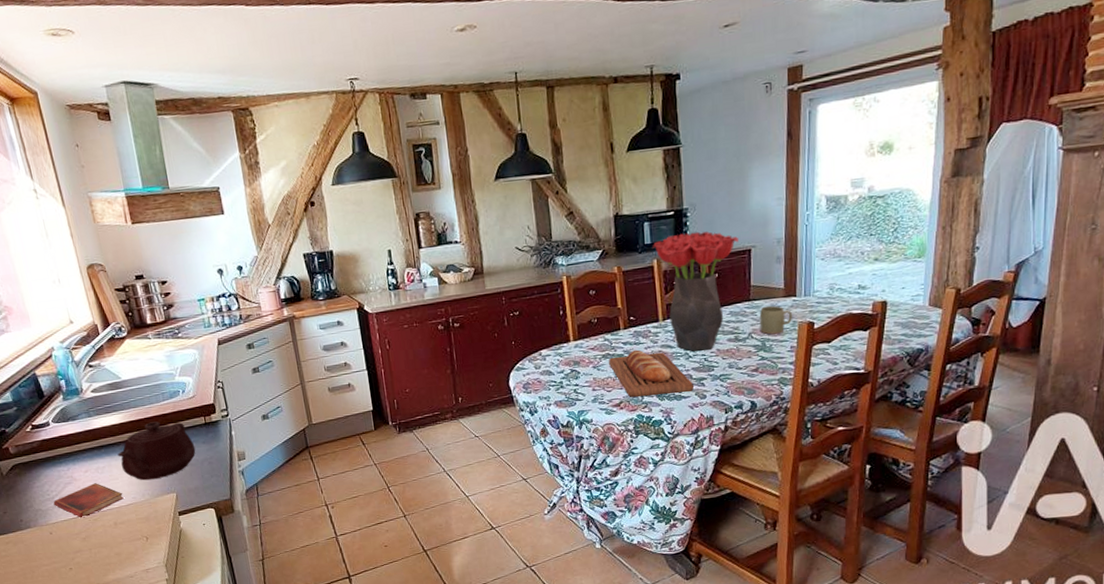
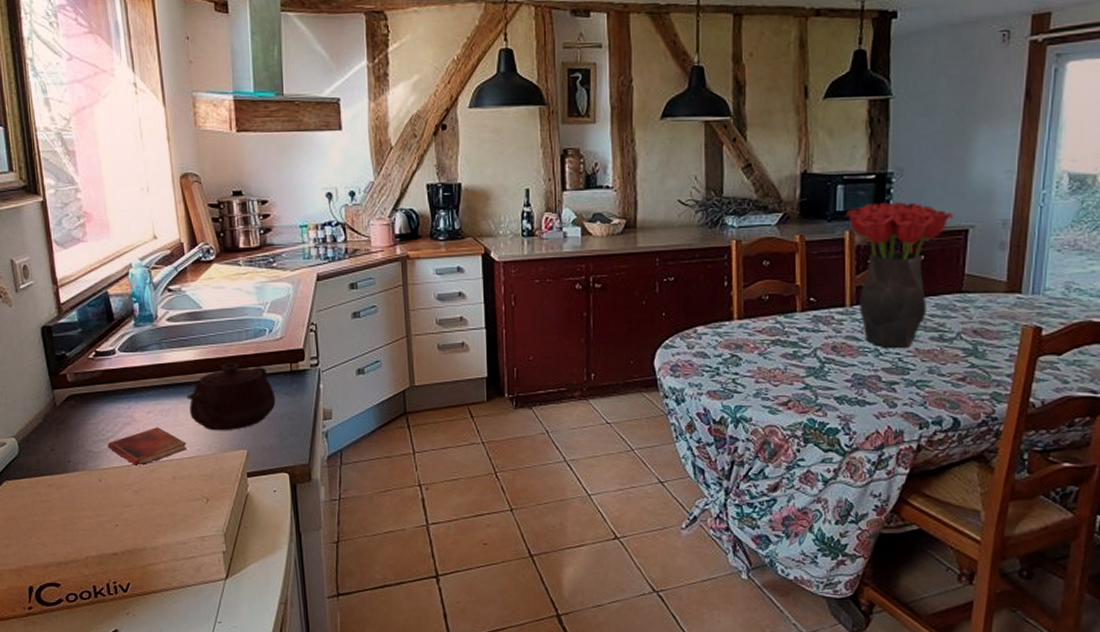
bread loaf: present [609,349,694,397] -> none [779,338,882,397]
mug: present [759,305,792,335] -> none [972,301,1014,337]

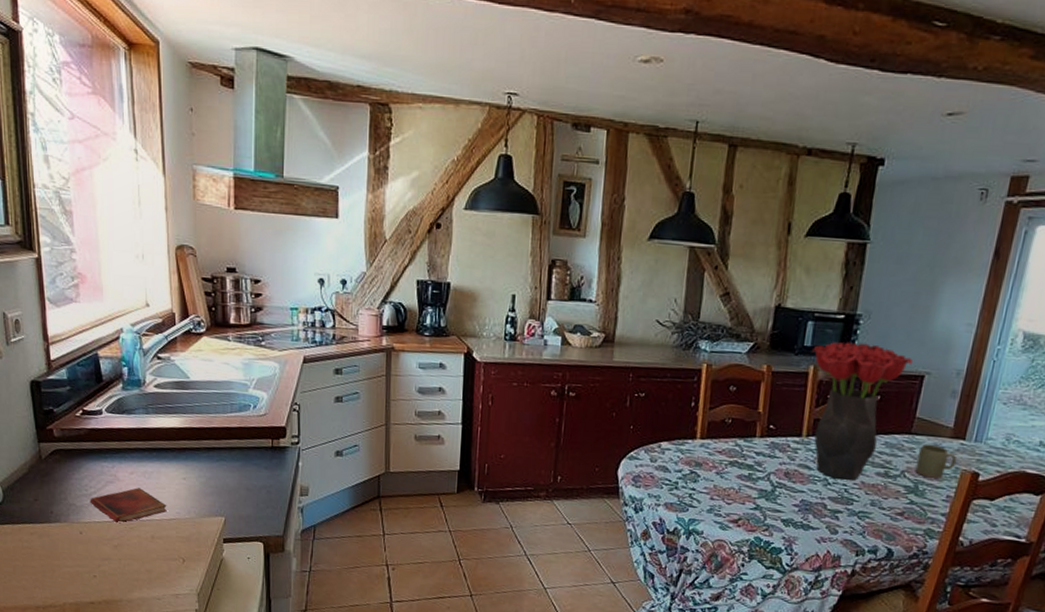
teapot: present [186,363,276,431] -> none [169,433,256,498]
mug: none [972,301,1014,337] -> present [915,443,956,479]

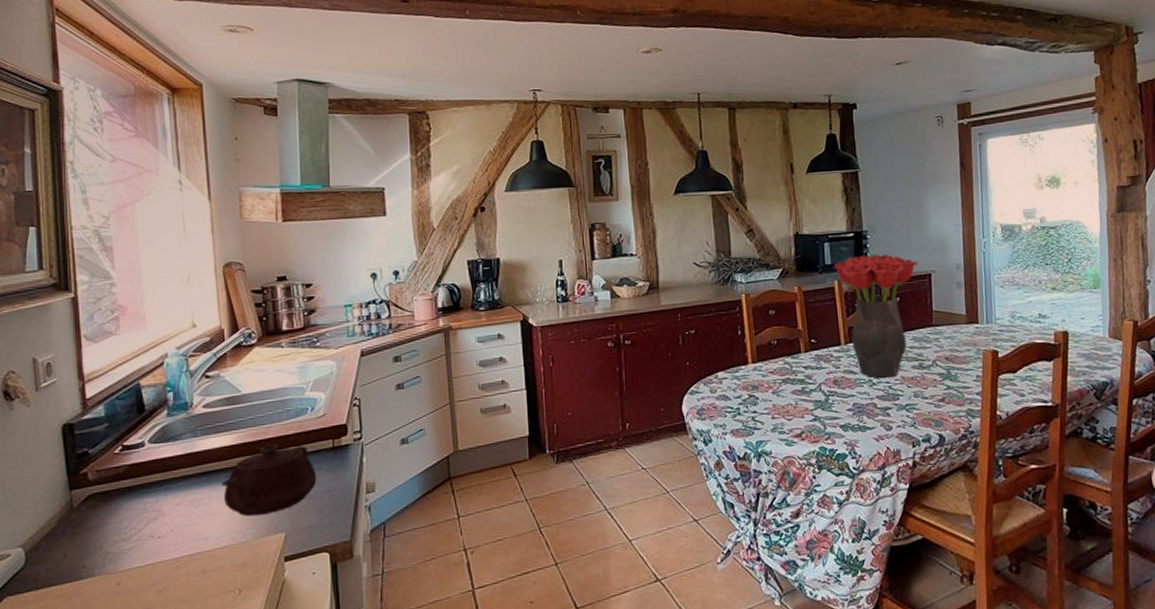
diary: present [90,488,167,524] -> none [130,519,220,564]
teapot: none [169,433,256,498] -> present [221,444,317,517]
mug: present [915,443,956,479] -> none [942,332,976,362]

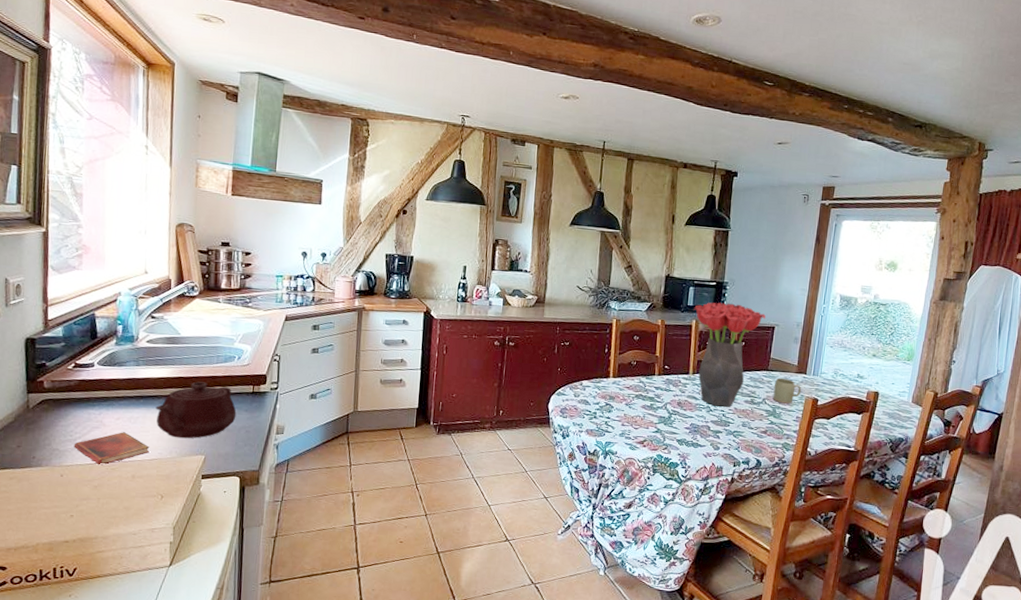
diary: none [130,519,220,564] -> present [73,432,150,466]
mug: none [942,332,976,362] -> present [773,377,801,404]

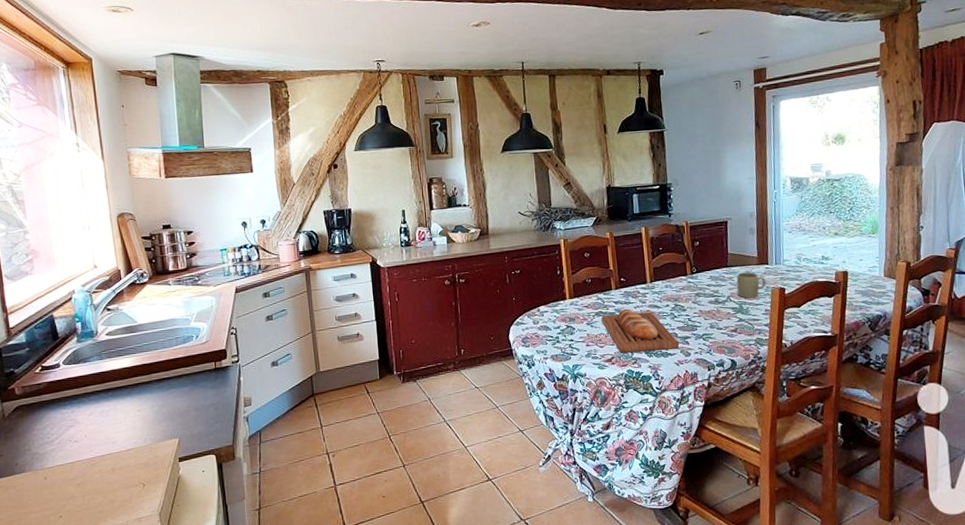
diary: present [73,432,150,466] -> none [52,426,125,463]
teapot: present [155,381,237,439] -> none [124,365,203,425]
bread loaf: none [640,395,710,441] -> present [601,308,679,353]
bouquet: present [694,302,766,407] -> none [641,204,716,312]

